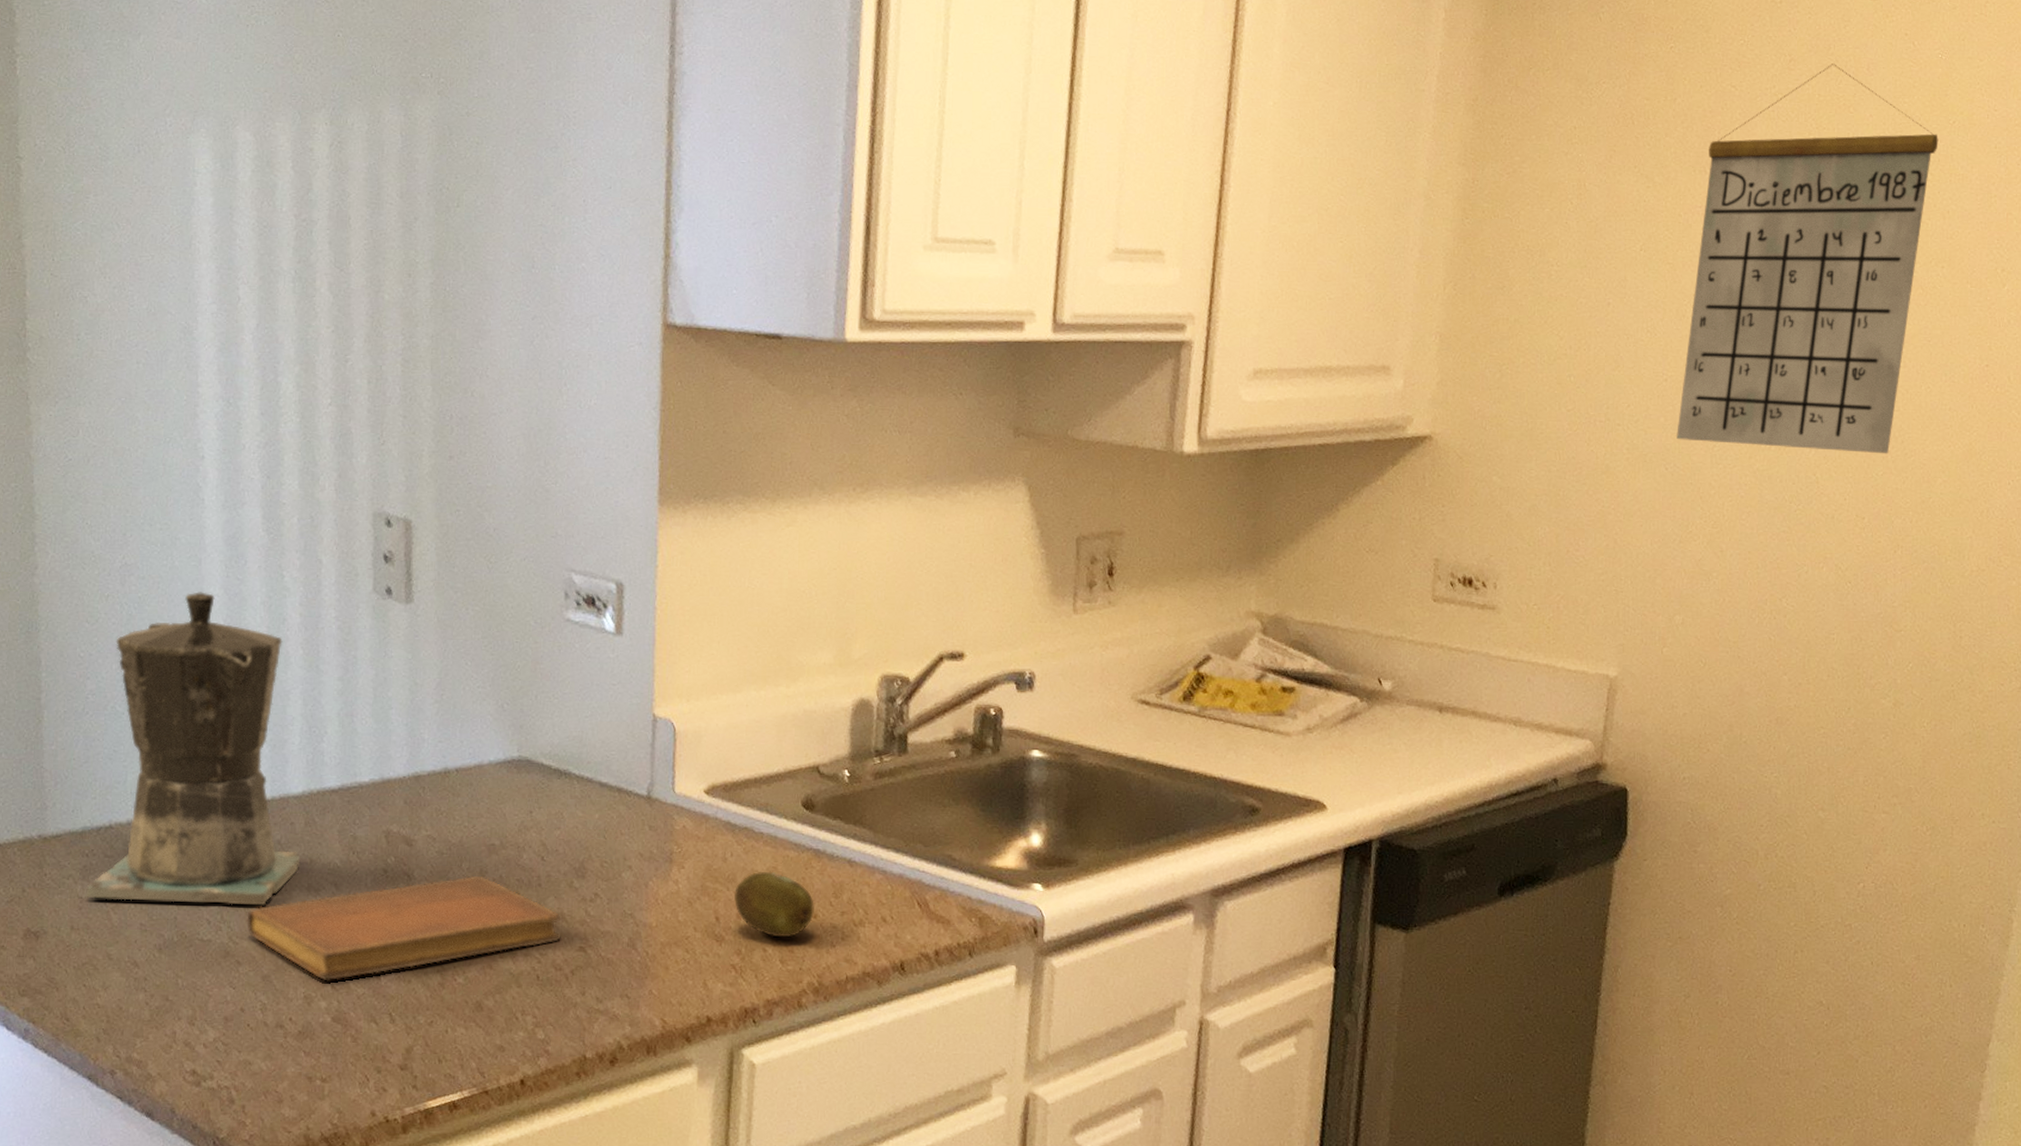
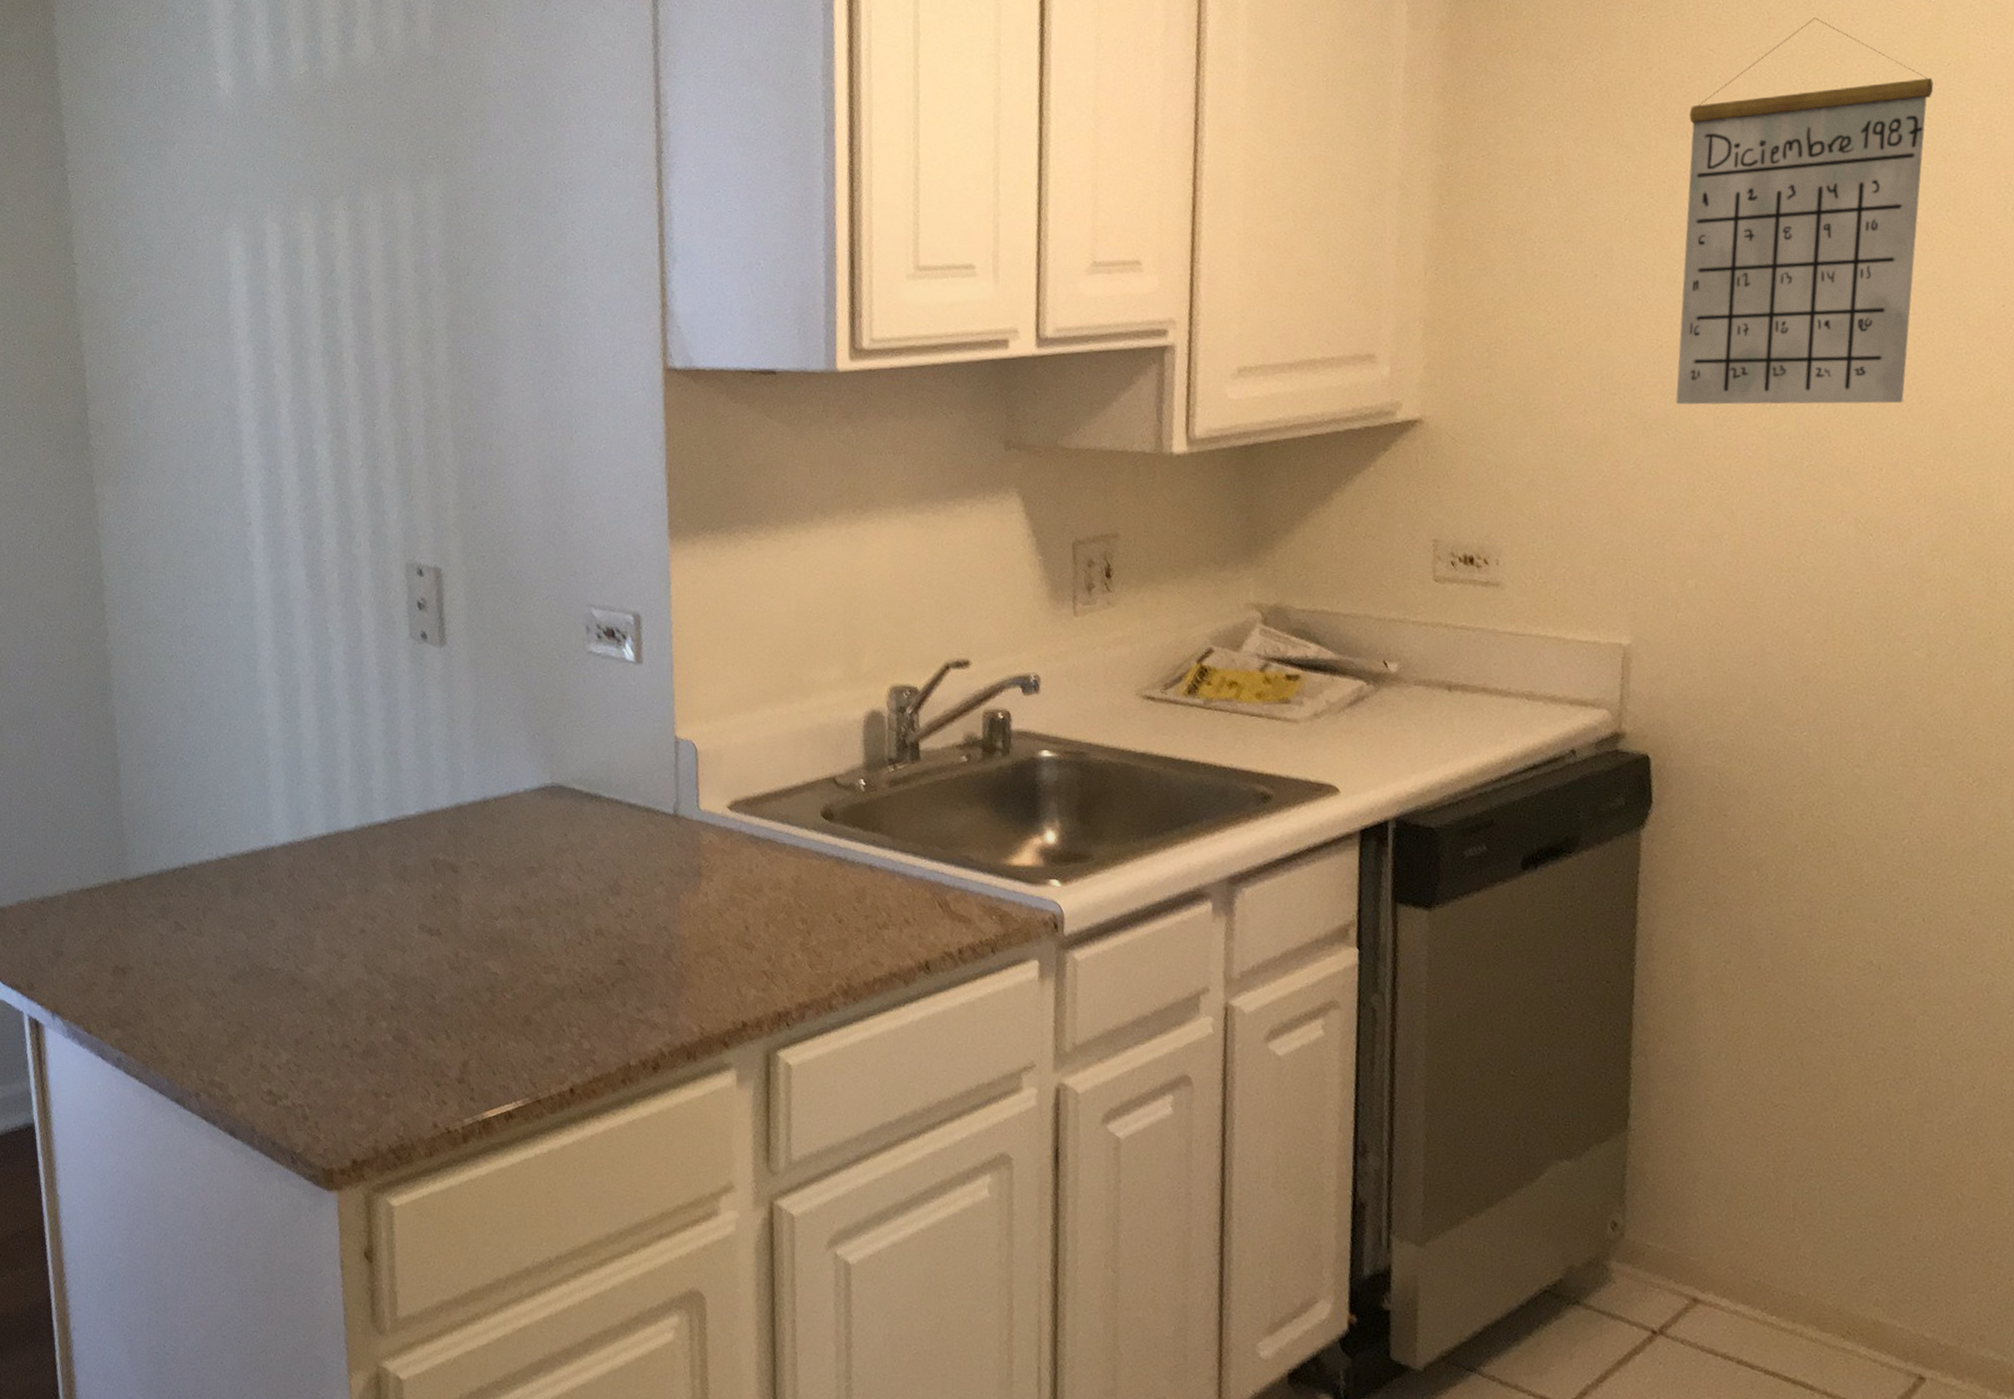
coffee maker: present [85,592,301,906] -> none [165,647,357,936]
notebook: present [246,876,562,981] -> none [311,898,601,1003]
fruit: present [734,871,814,938] -> none [762,880,839,943]

